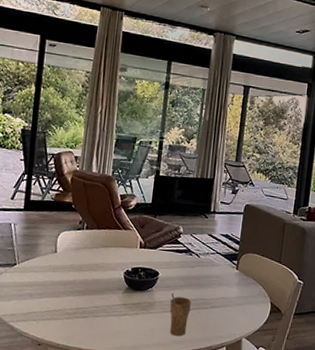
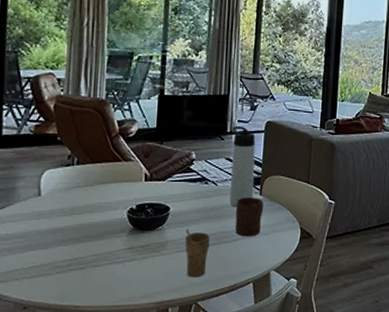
thermos bottle: none [209,206,235,279] -> present [229,125,256,208]
cup: none [213,270,240,306] -> present [235,198,264,237]

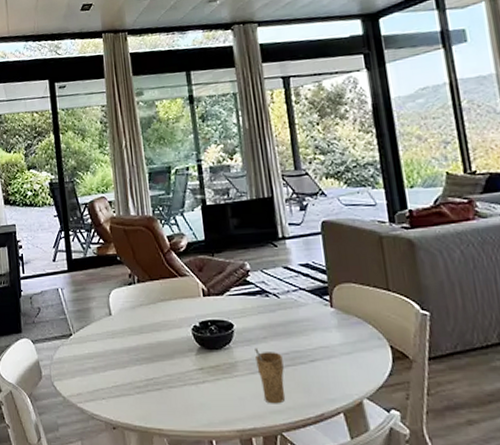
thermos bottle: present [229,125,256,208] -> none [283,229,323,323]
cup: present [235,198,264,237] -> none [304,310,340,357]

